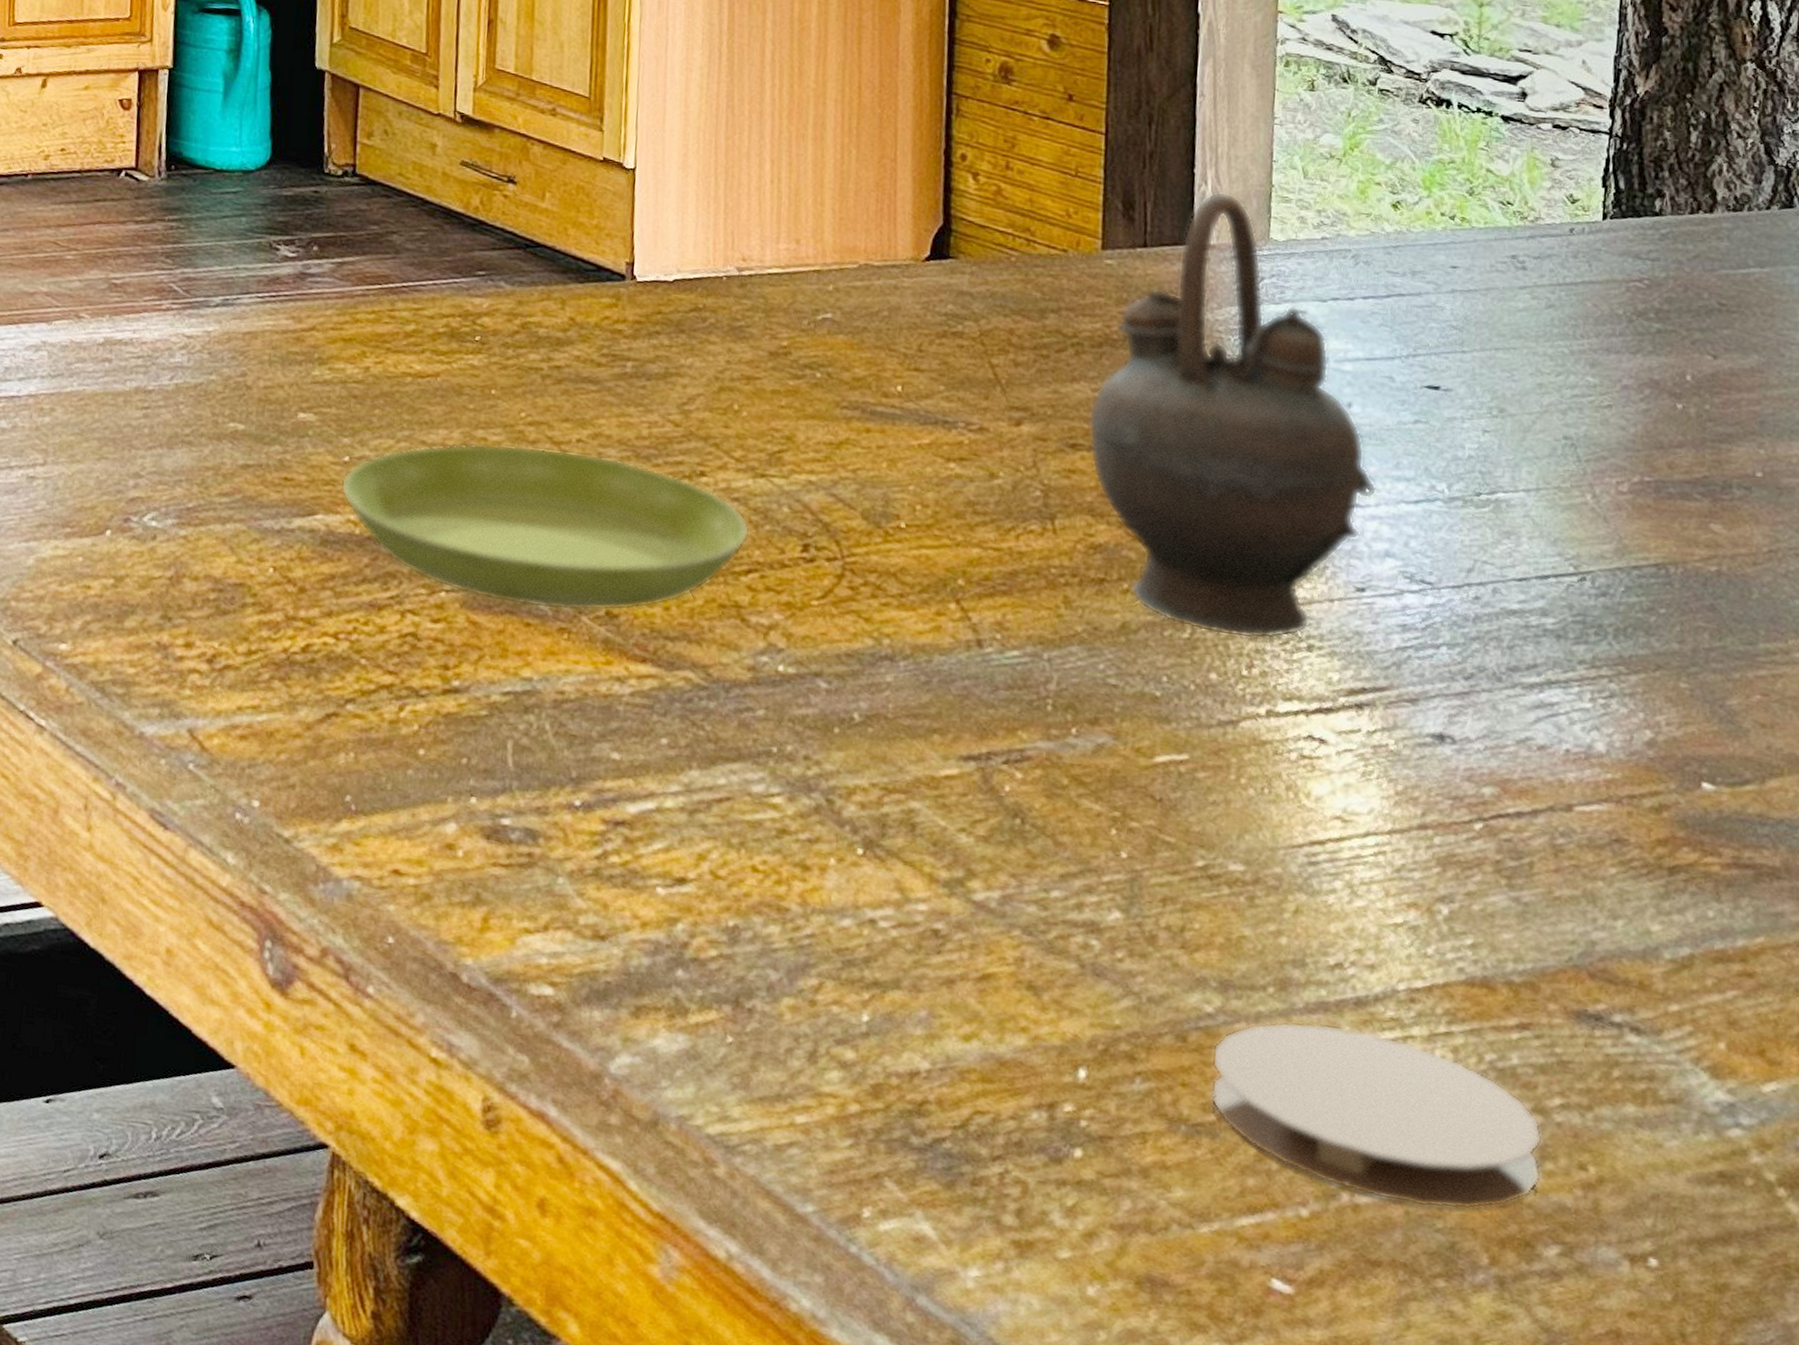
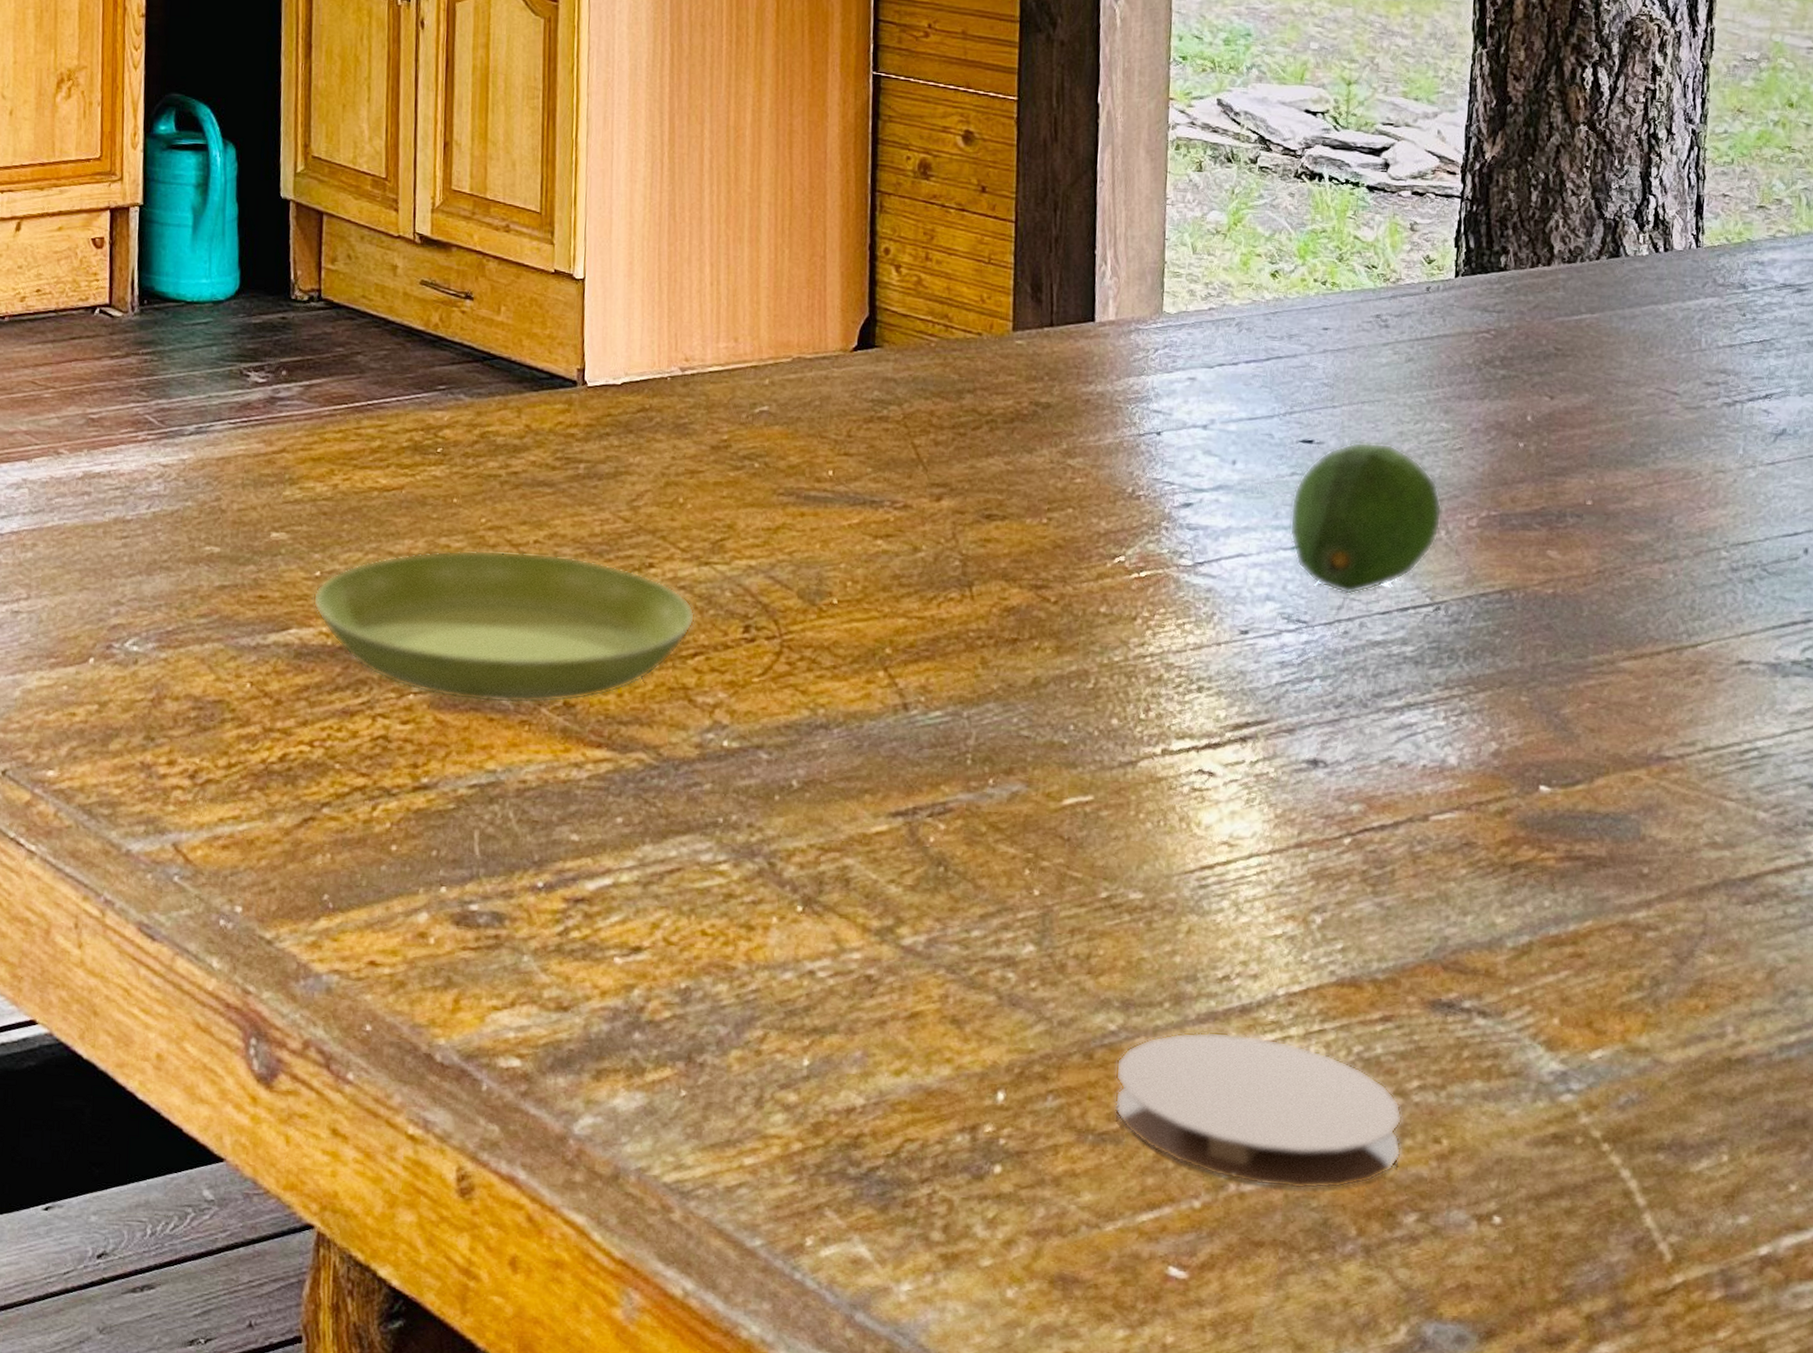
teapot: present [1087,191,1378,639] -> none [1001,270,1259,685]
fruit: none [1412,391,1588,557] -> present [1289,442,1442,594]

